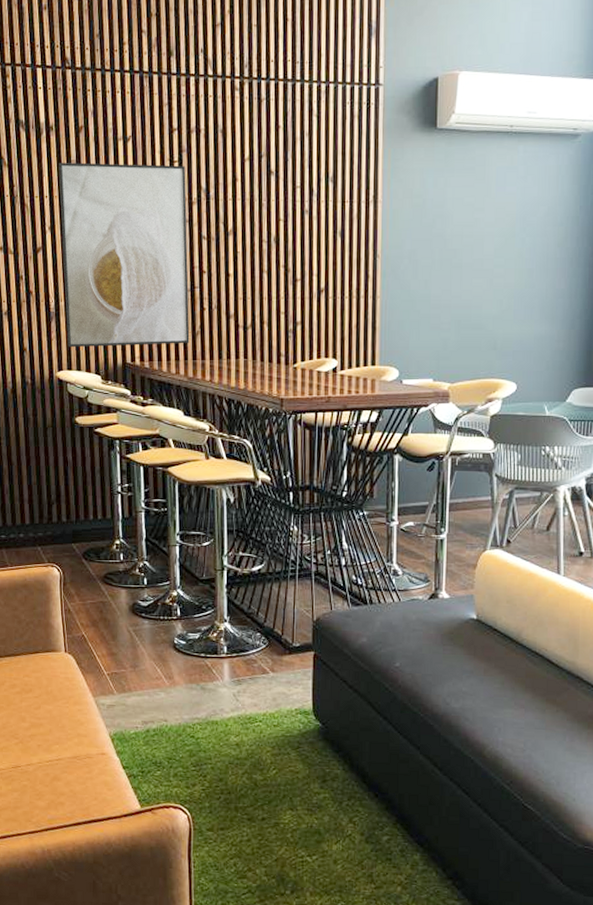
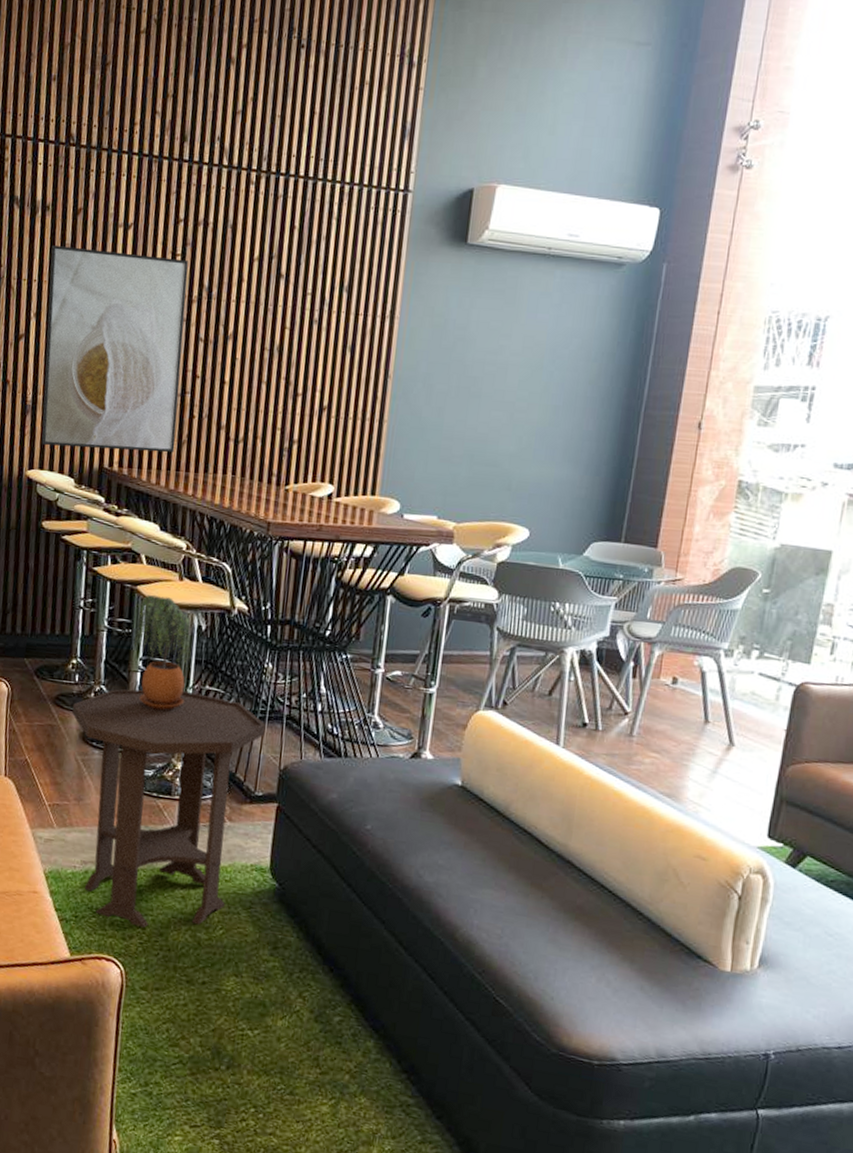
side table: none [120,558,297,775] -> present [72,689,266,928]
potted plant: none [170,475,223,579] -> present [133,595,192,711]

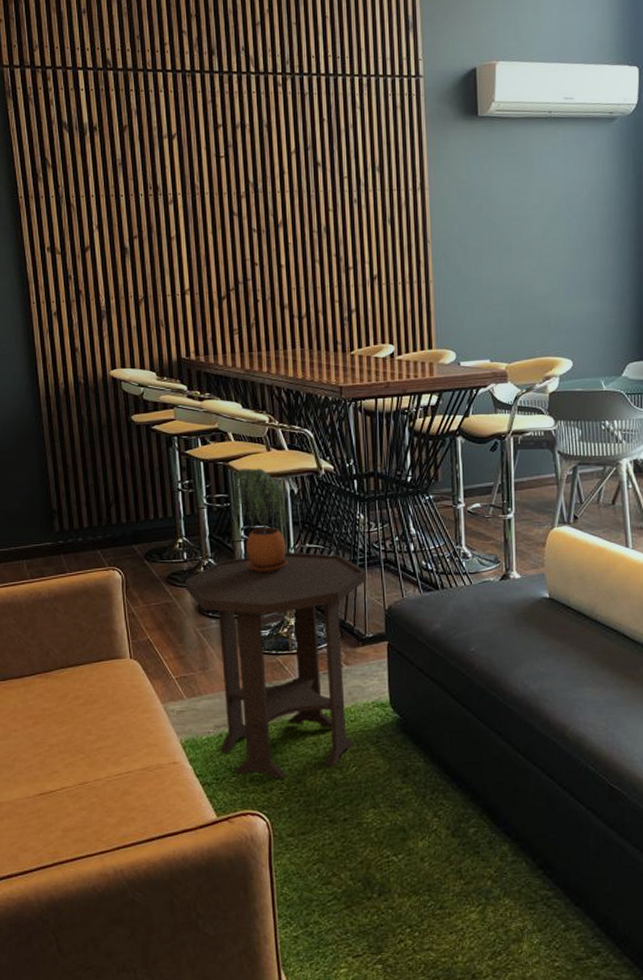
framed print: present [41,244,189,453] -> none [103,160,245,346]

